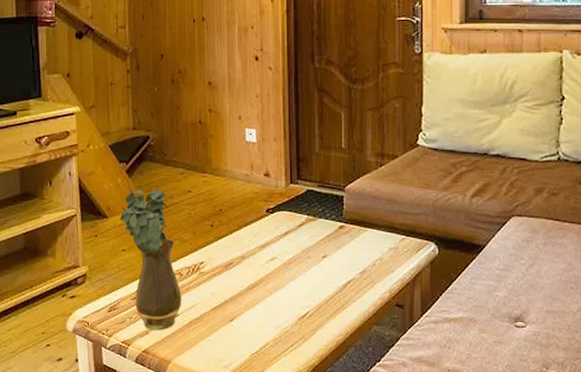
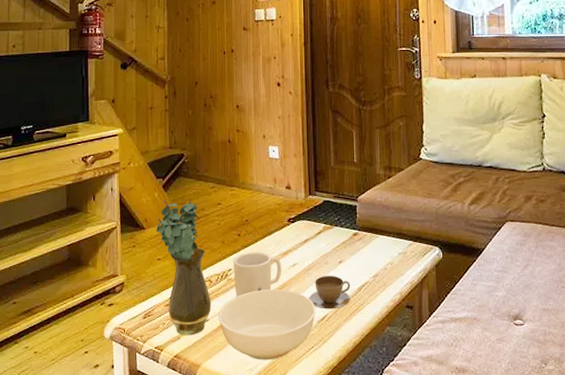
bowl: none [190,283,297,358] -> present [218,288,316,361]
mug: none [205,244,260,292] -> present [233,252,282,297]
teacup: none [288,270,335,307] -> present [308,275,351,310]

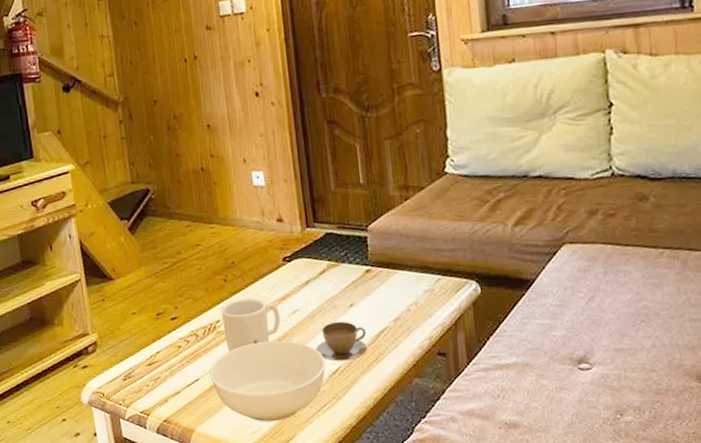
vase: present [156,198,211,336] -> none [126,240,201,398]

